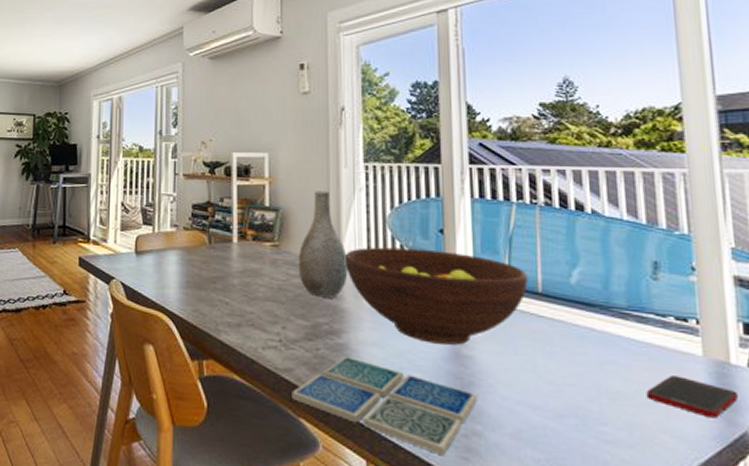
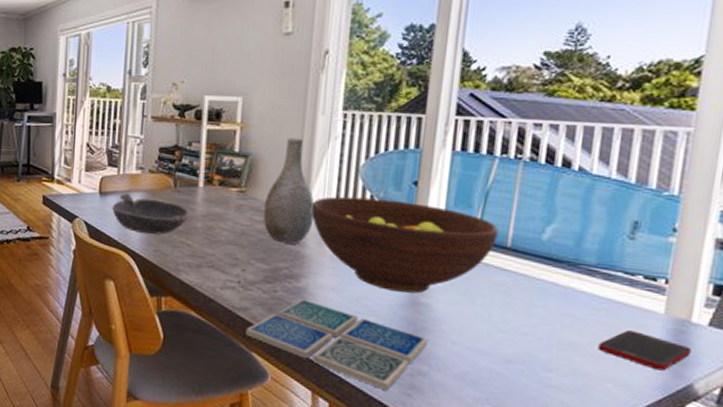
bowl: none [148,251,226,293] -> present [112,193,190,234]

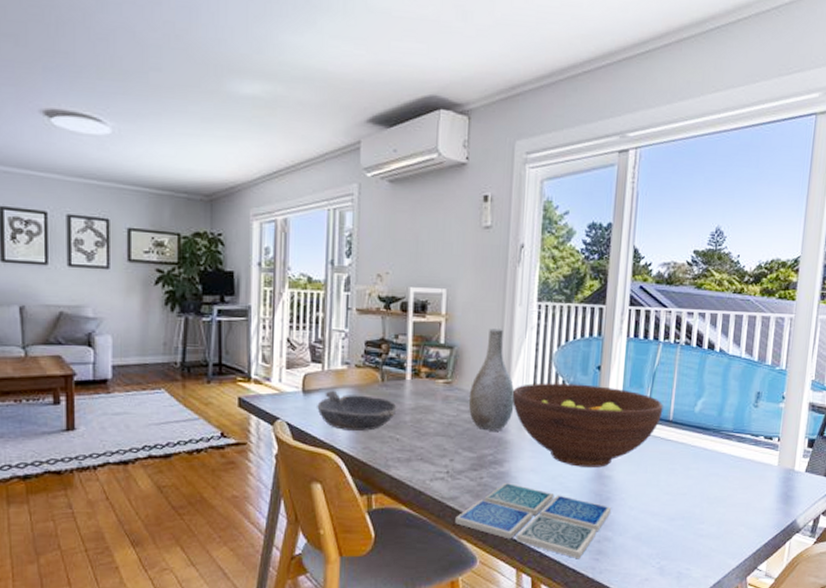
cell phone: present [597,330,691,371] -> none [734,482,795,512]

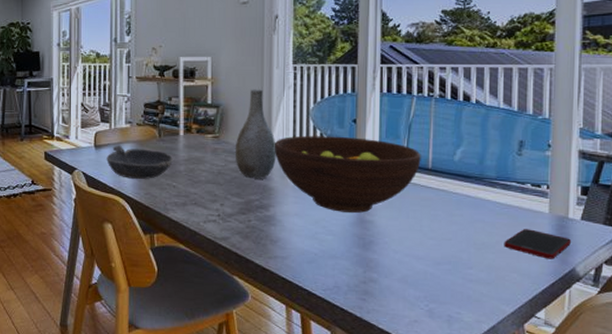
drink coaster: present [455,482,612,559] -> none [227,225,376,299]
cell phone: none [734,482,795,512] -> present [504,229,571,259]

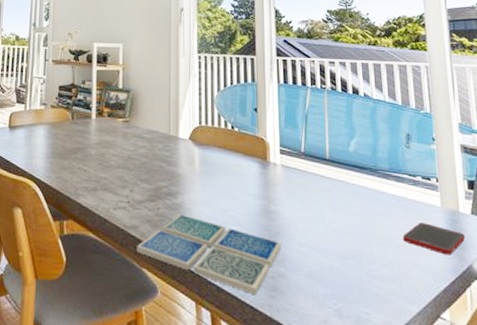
bowl: present [106,145,174,179] -> none [20,126,86,162]
drink coaster: none [227,225,376,299] -> present [137,213,282,296]
vase: present [235,89,276,179] -> none [144,76,184,165]
fruit bowl: present [274,135,421,213] -> none [181,122,319,202]

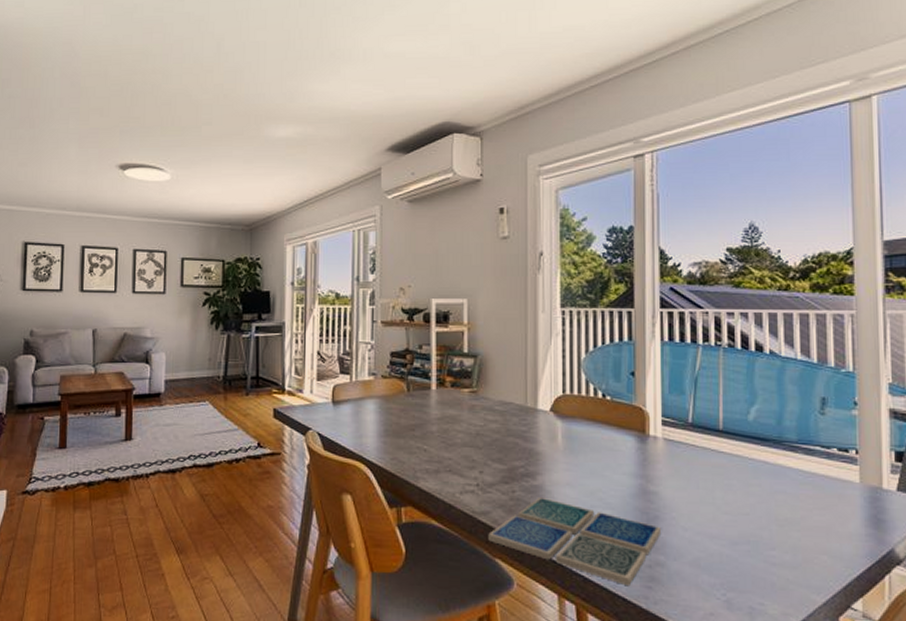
cell phone: present [402,223,465,255] -> none [810,502,887,538]

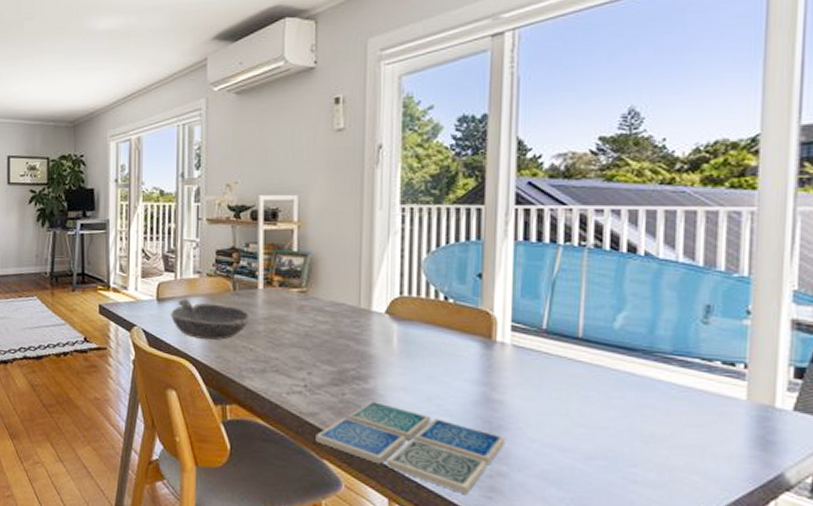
bowl: none [346,400,425,441] -> present [171,298,251,340]

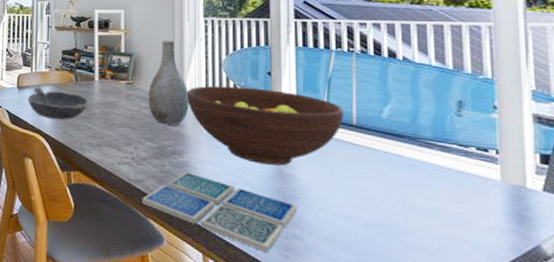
vase: none [326,235,378,344] -> present [148,40,189,126]
fruit bowl: none [375,292,569,390] -> present [186,85,344,166]

